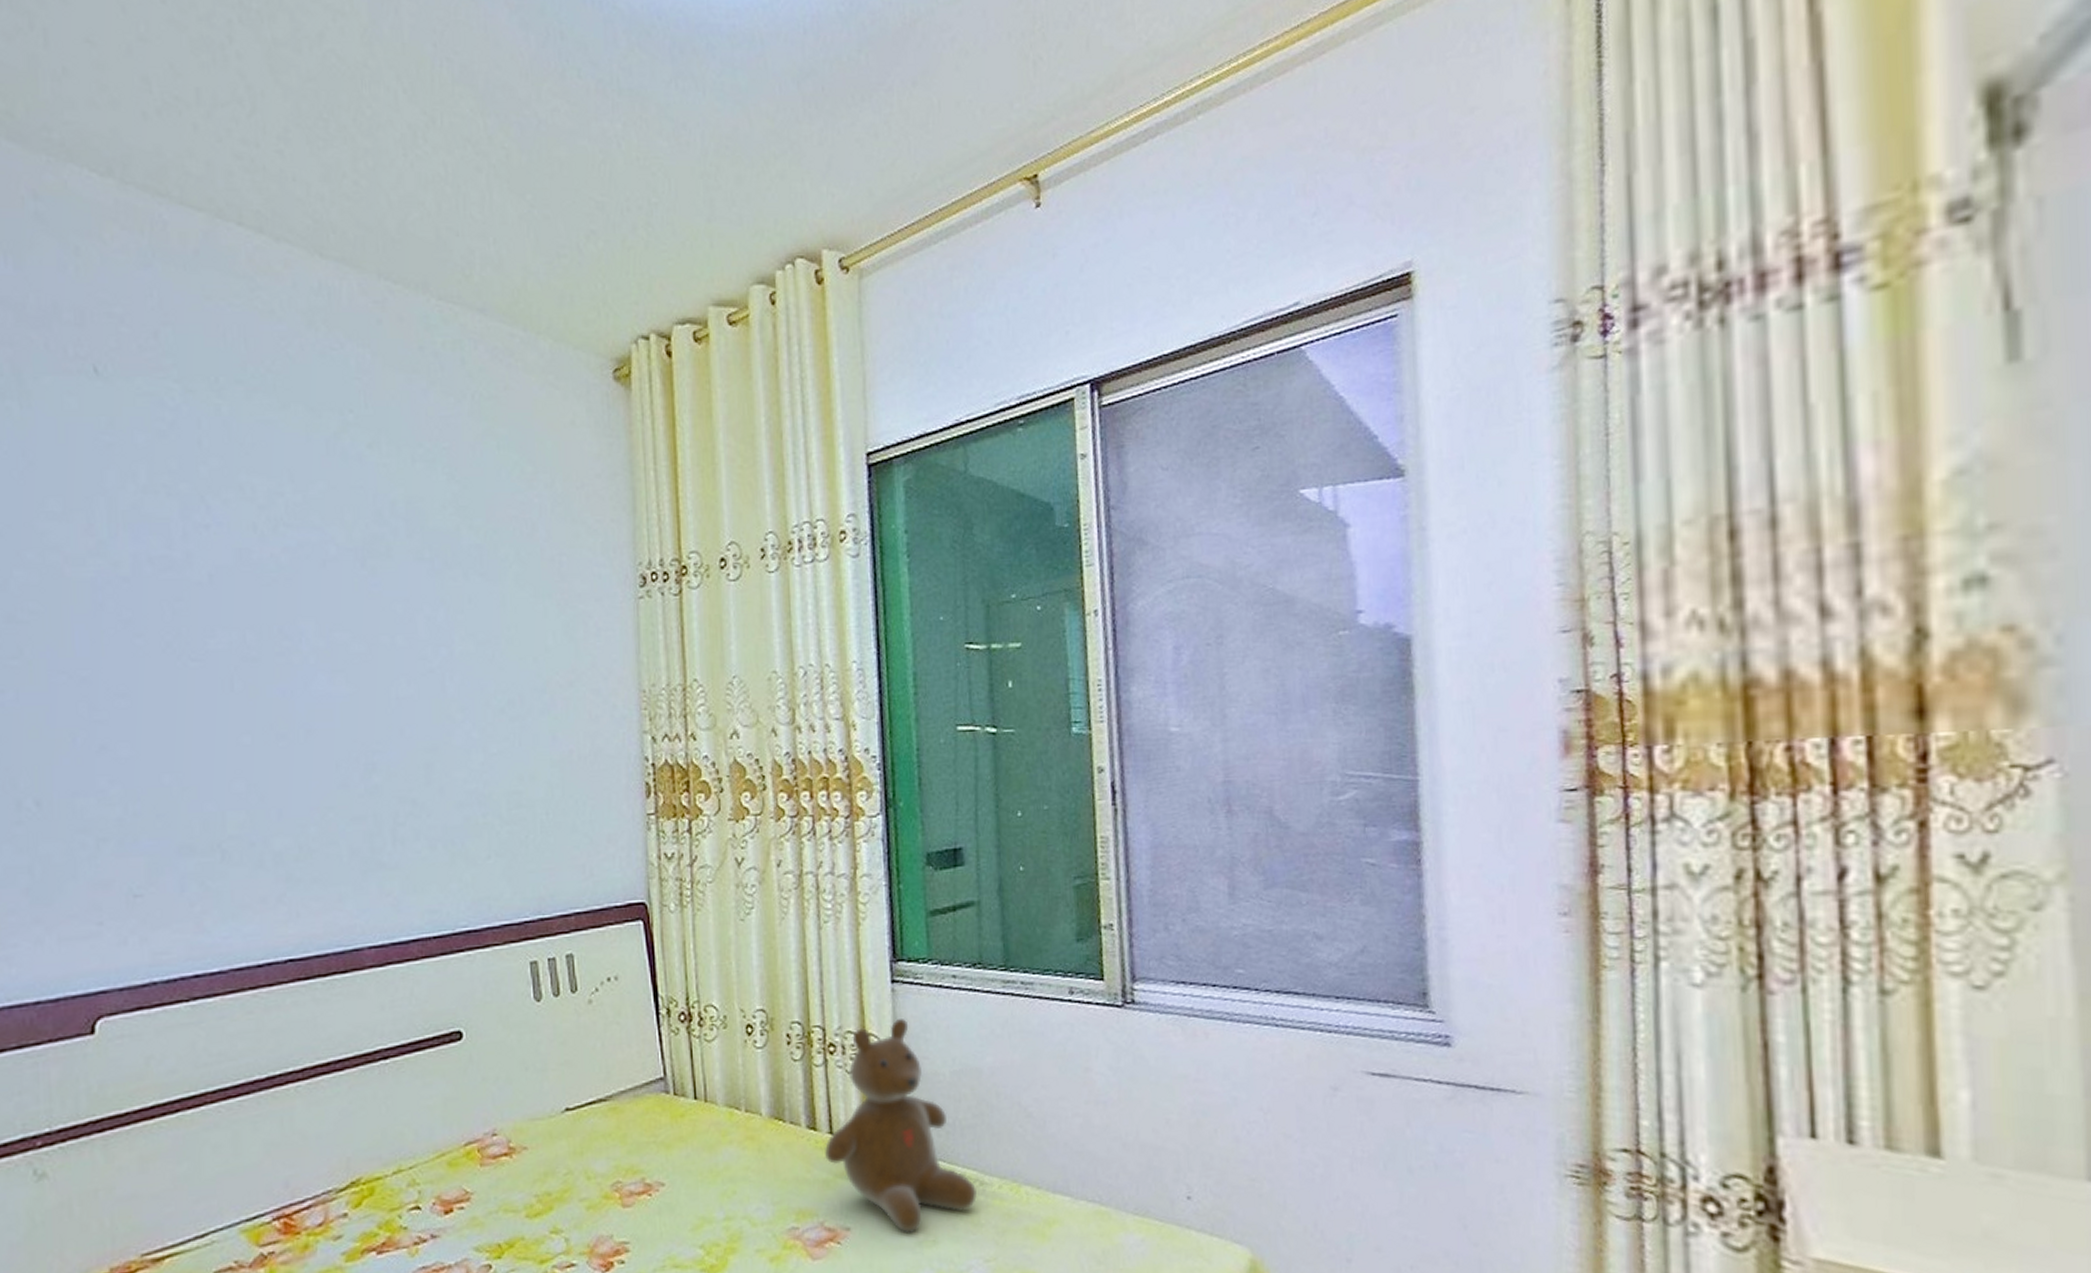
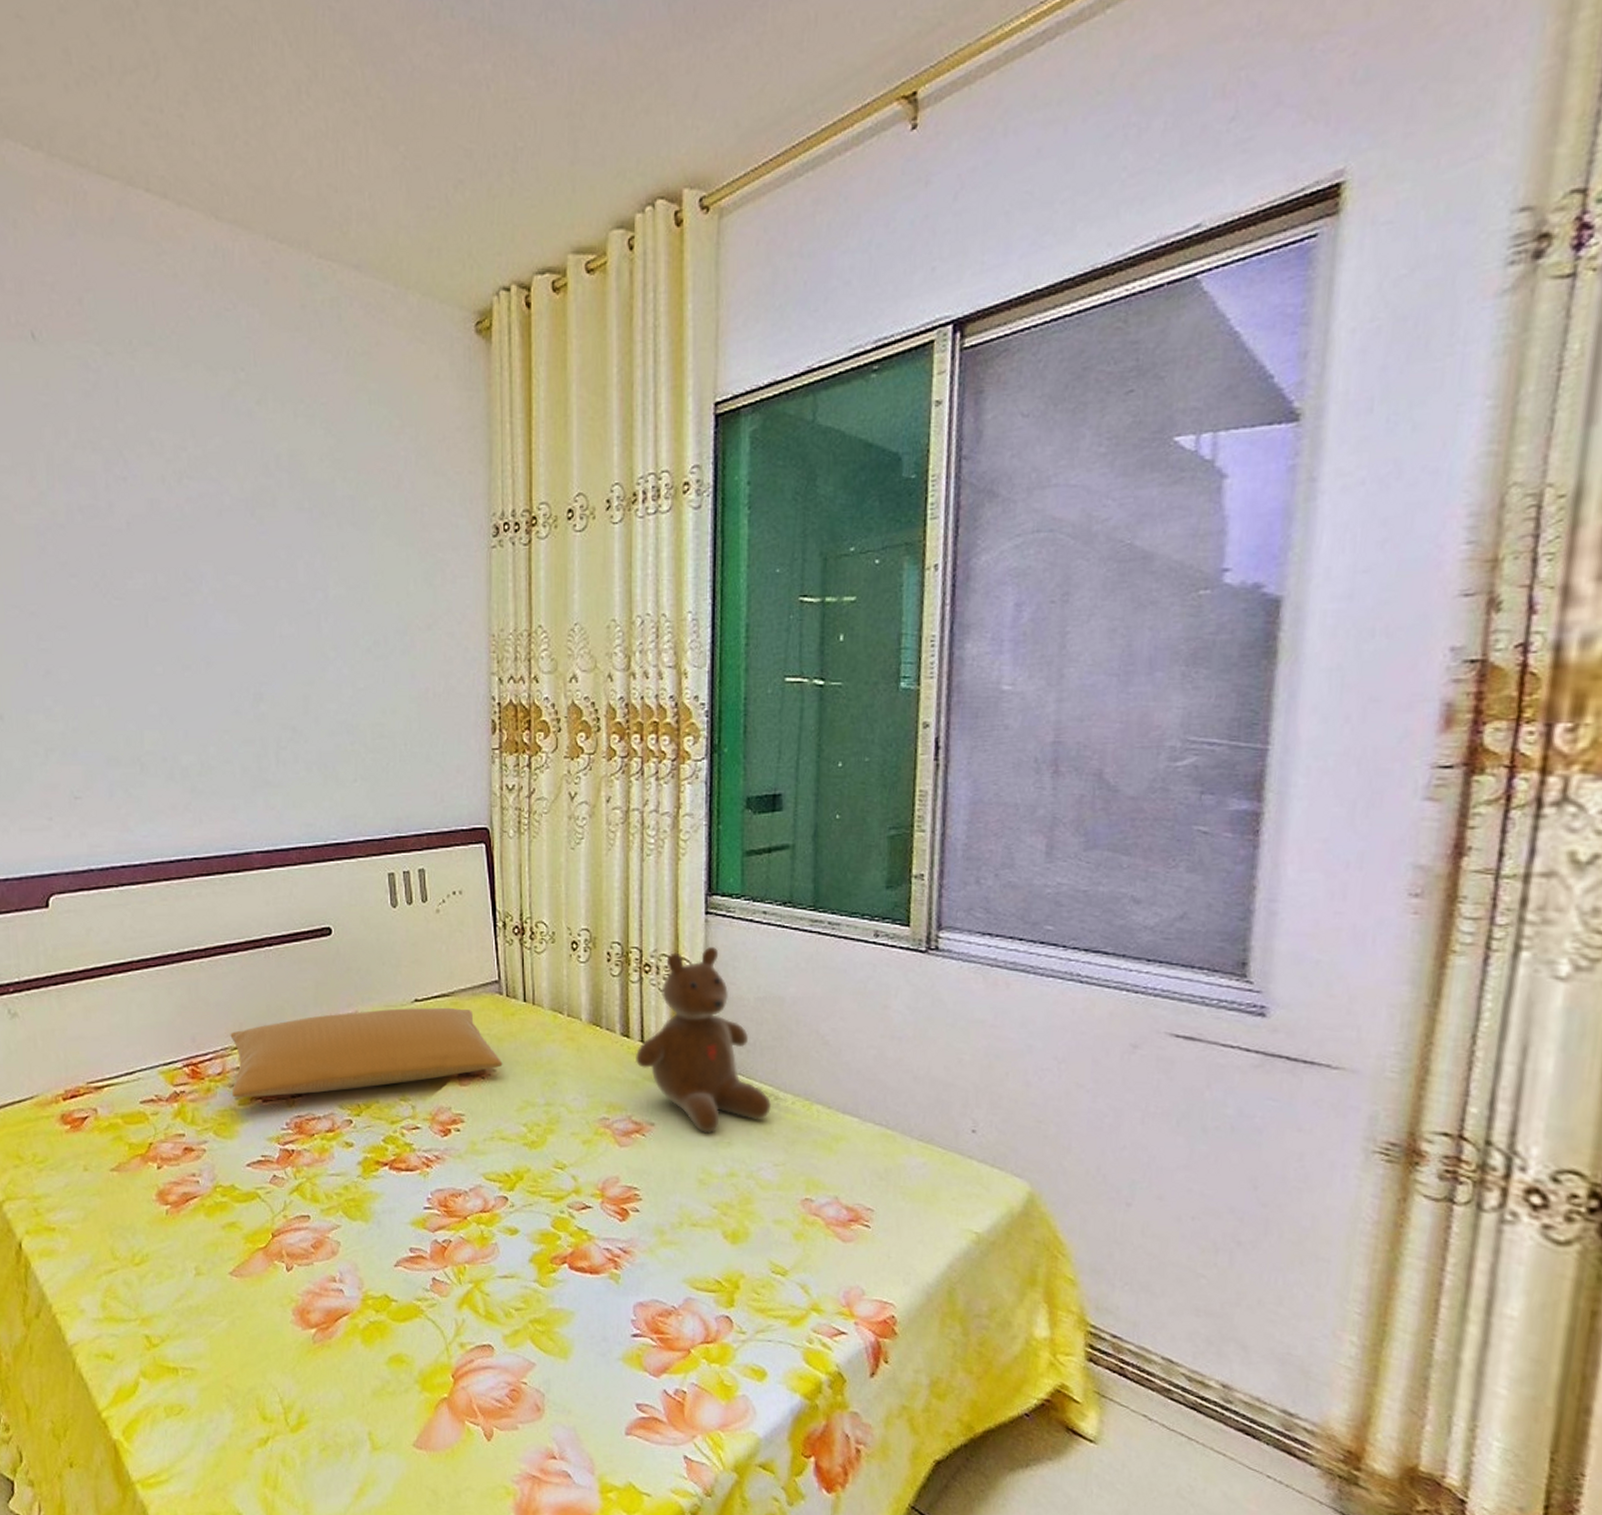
pillow: none [334,1114,673,1253] -> present [230,1007,503,1098]

